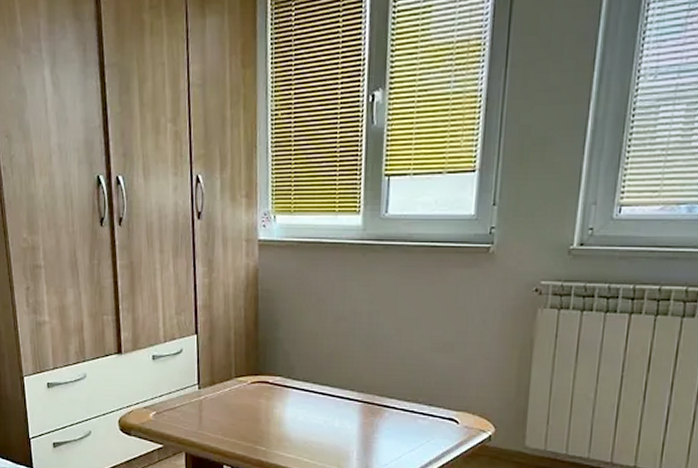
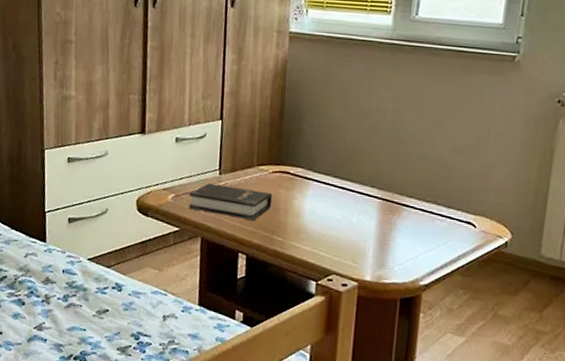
hardback book: none [170,398,253,432] -> present [189,183,273,220]

